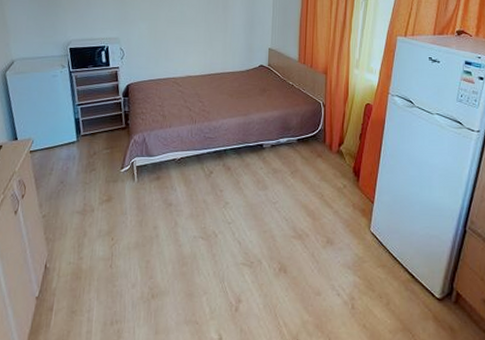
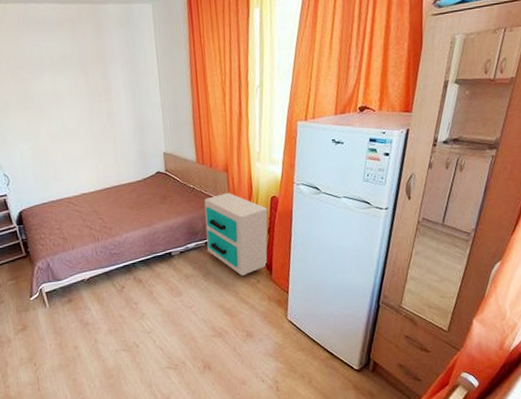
nightstand: none [298,94,360,179] -> present [204,193,268,277]

